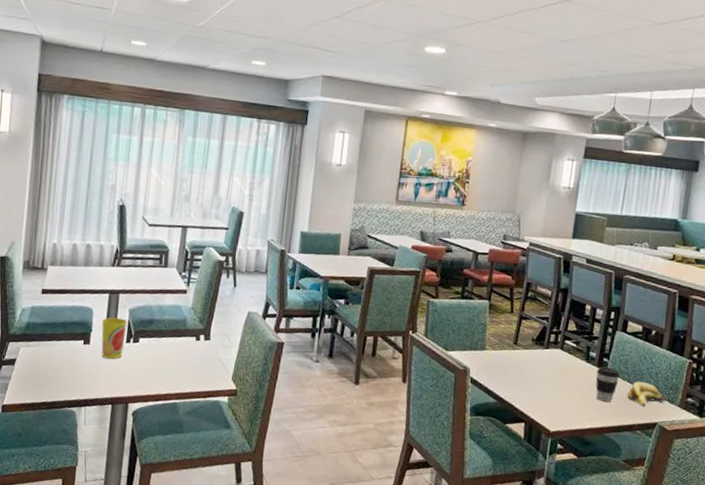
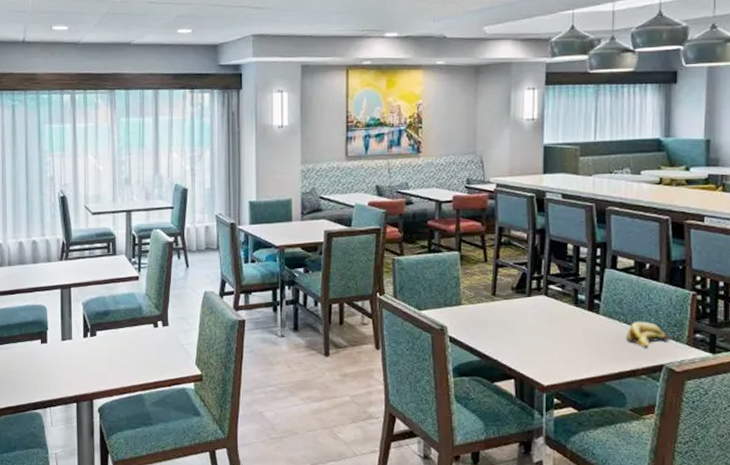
cup: present [101,317,127,359] -> none [57,312,82,356]
coffee cup: present [595,366,620,402] -> none [588,309,614,347]

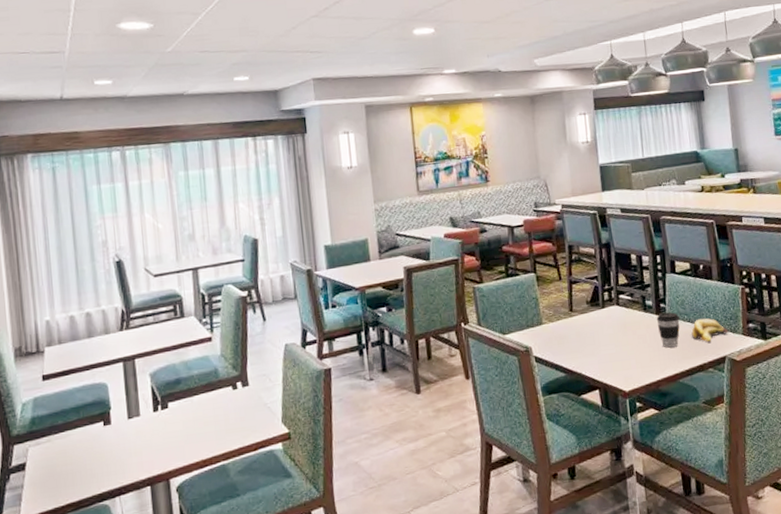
coffee cup: none [588,309,614,347] -> present [656,312,680,348]

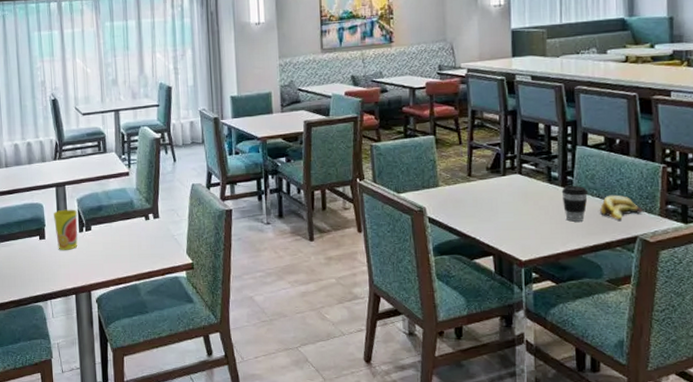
cup: none [121,385,152,435] -> present [54,209,78,250]

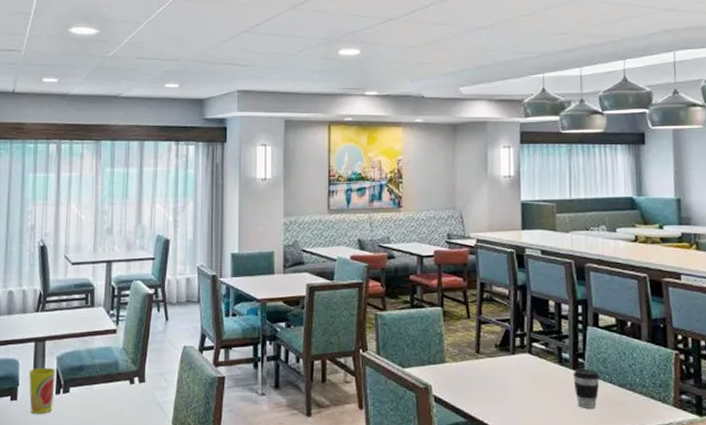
banana: present [600,195,643,220] -> none [613,381,656,409]

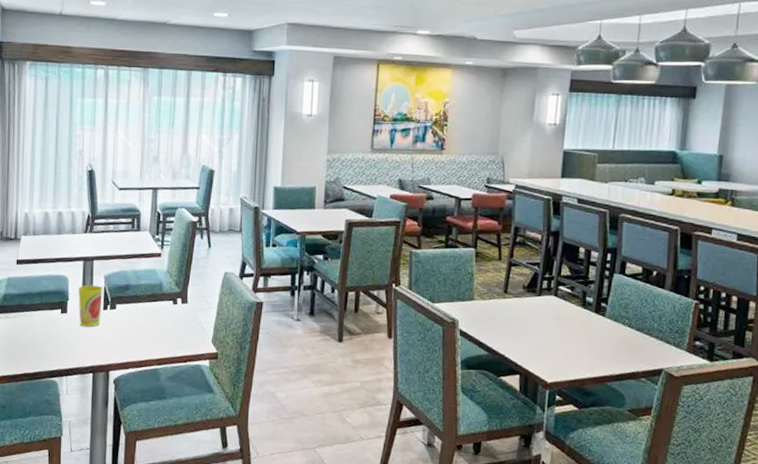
coffee cup: present [572,368,600,408] -> none [594,312,620,349]

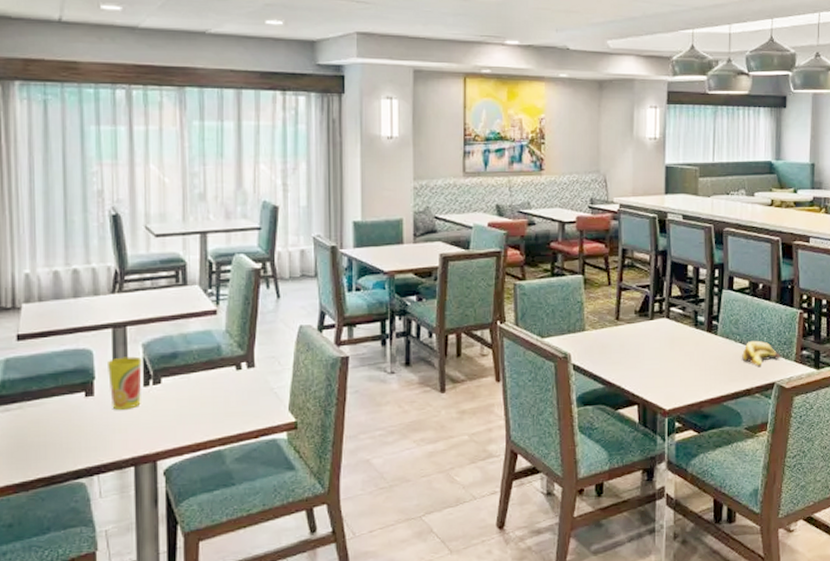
banana: none [629,325,671,352] -> present [742,340,780,366]

